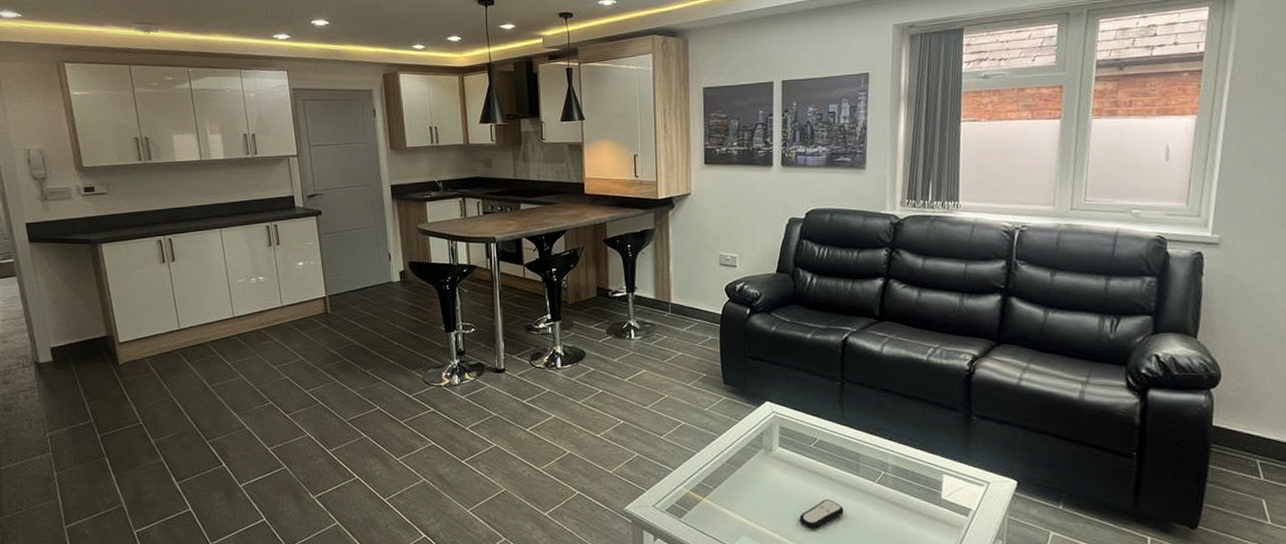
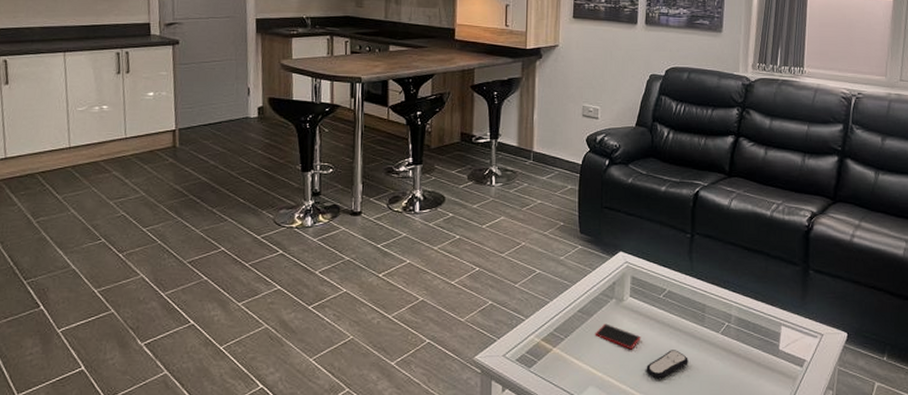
smartphone: none [744,474,793,500] -> present [595,323,641,350]

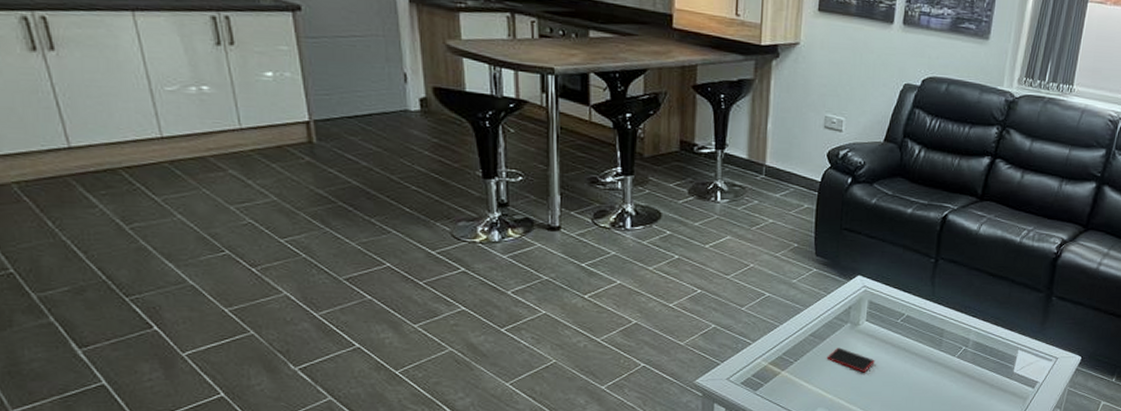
remote control: present [646,350,688,379] -> none [878,373,922,400]

